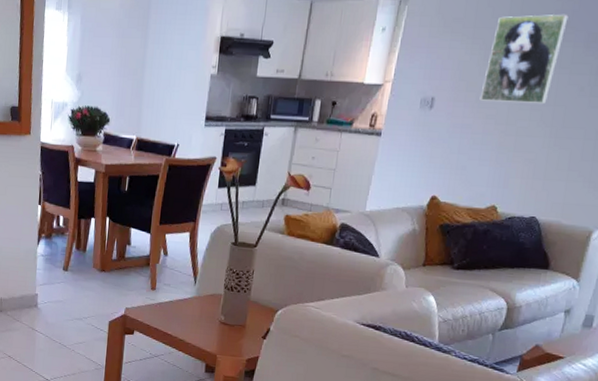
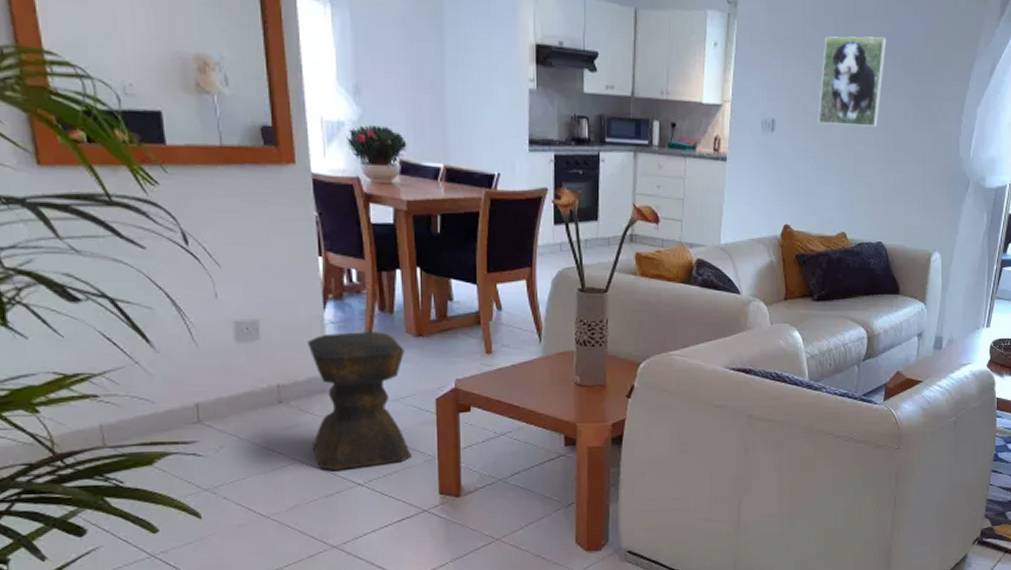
stool: none [18,263,91,368] -> present [306,332,412,471]

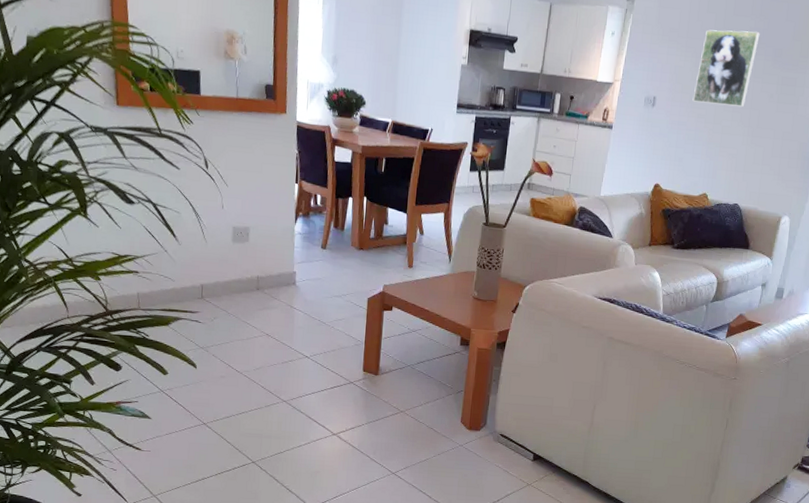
stool: present [306,332,412,471] -> none [276,241,349,345]

